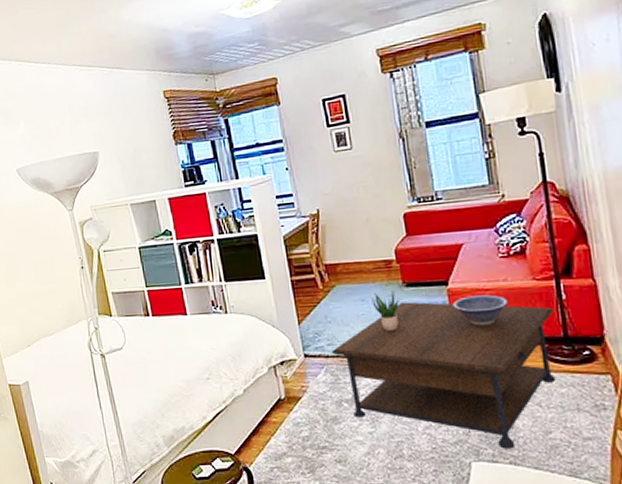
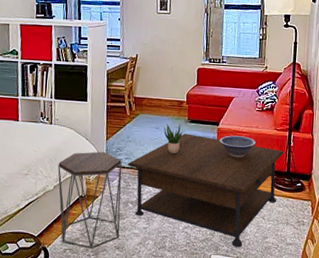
side table: none [243,340,339,465] -> present [58,152,122,249]

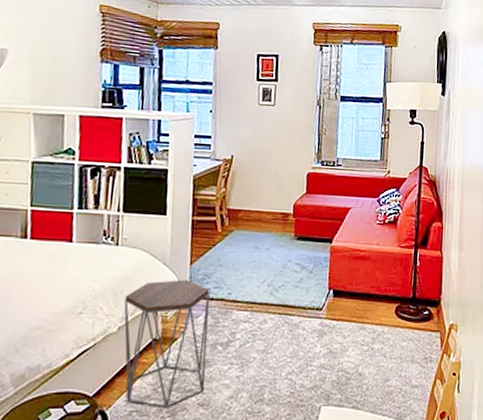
coffee table: present [127,133,284,247] -> none [217,254,409,395]
potted plant: present [164,123,184,154] -> none [264,241,290,280]
decorative bowl: present [219,135,257,157] -> none [332,254,377,282]

